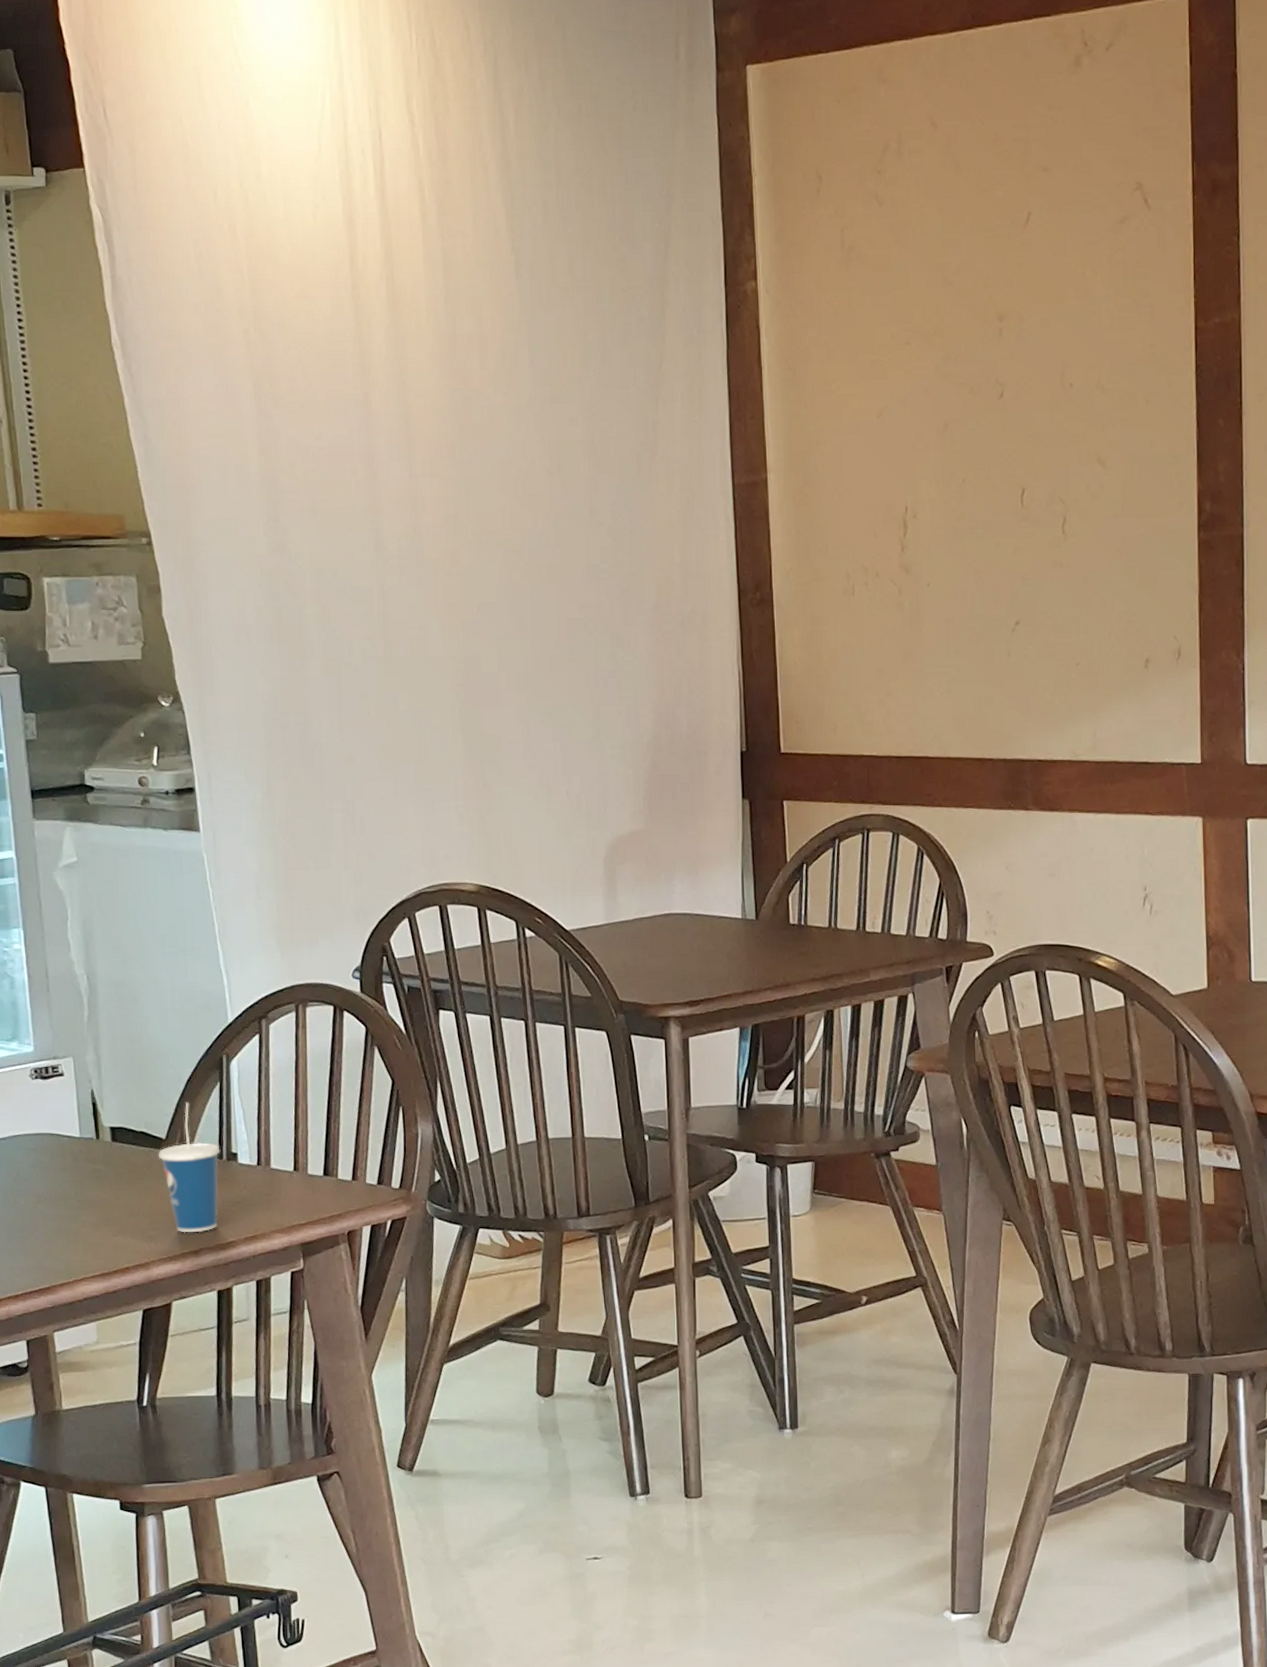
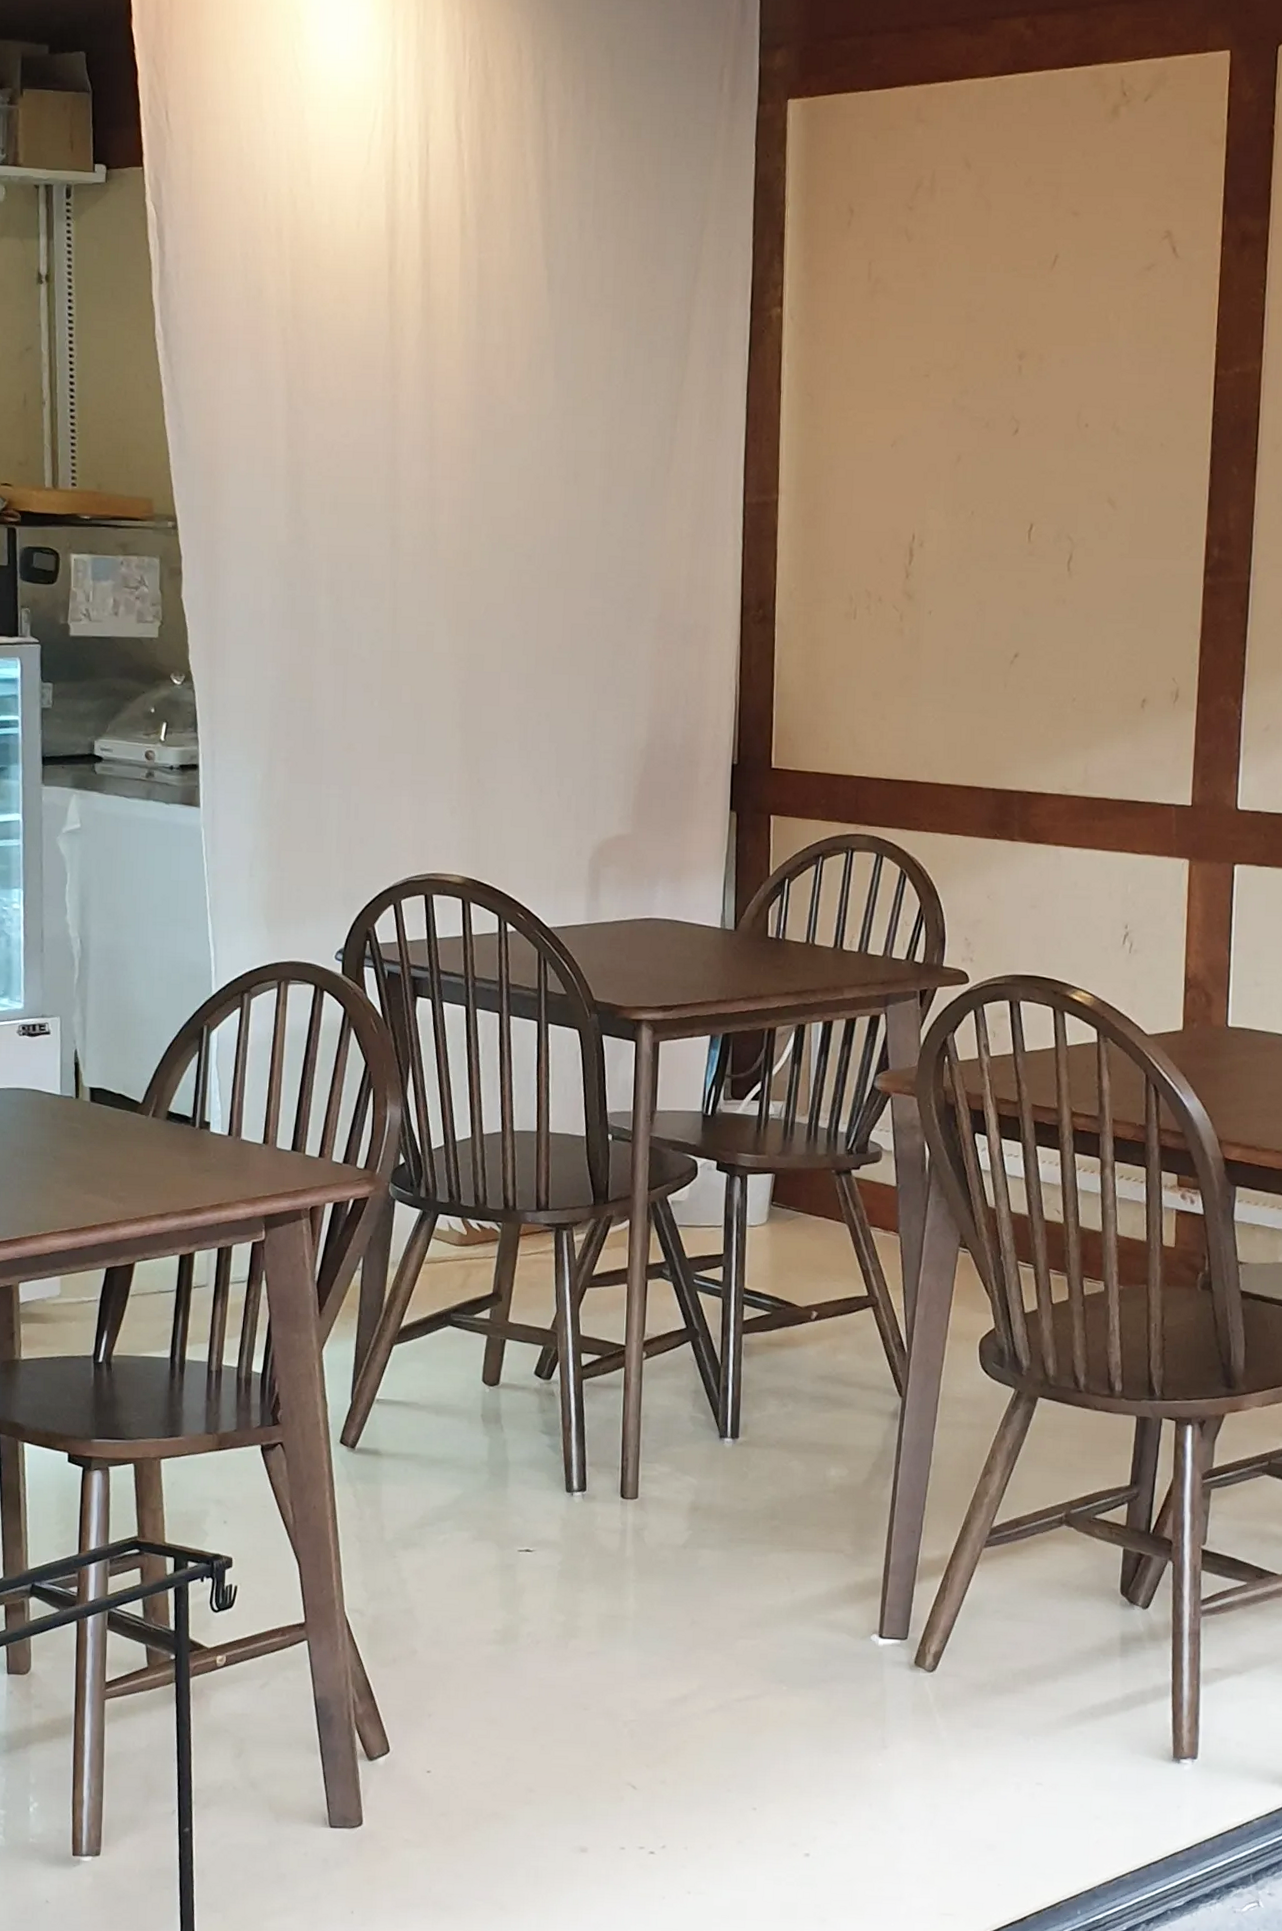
cup: present [158,1102,220,1233] -> none [133,1069,194,1197]

